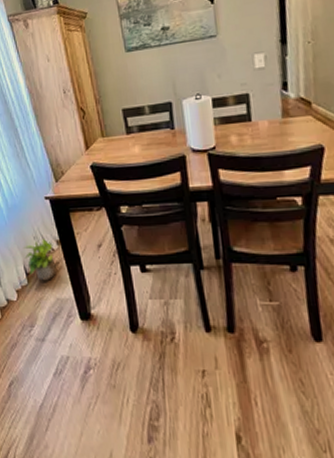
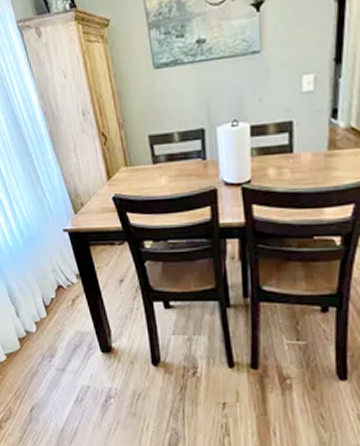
potted plant: present [24,239,56,281] -> none [42,272,76,314]

